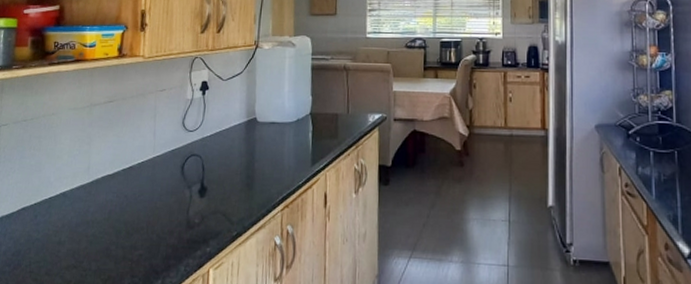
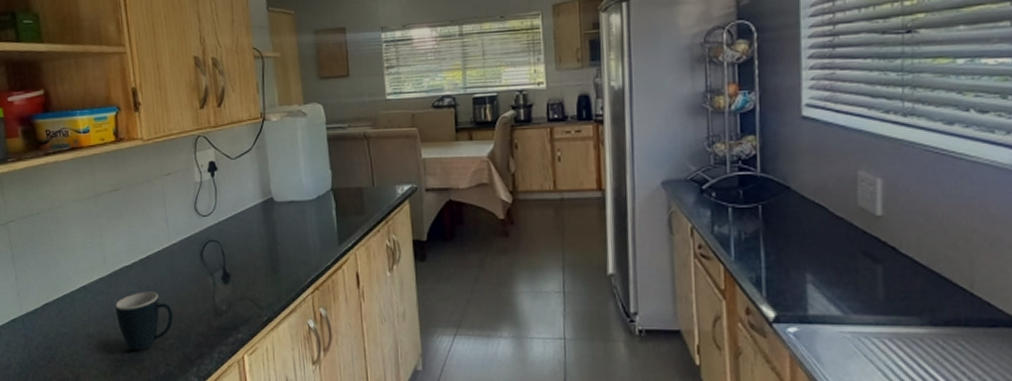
mug: none [90,201,147,261] -> present [115,291,174,351]

